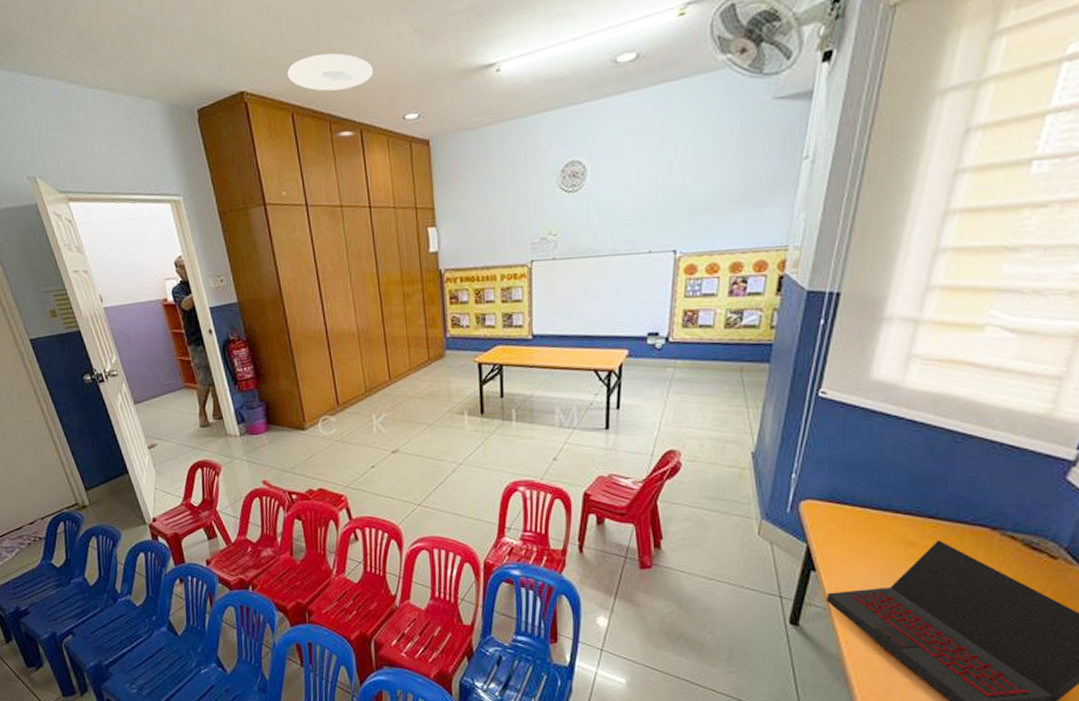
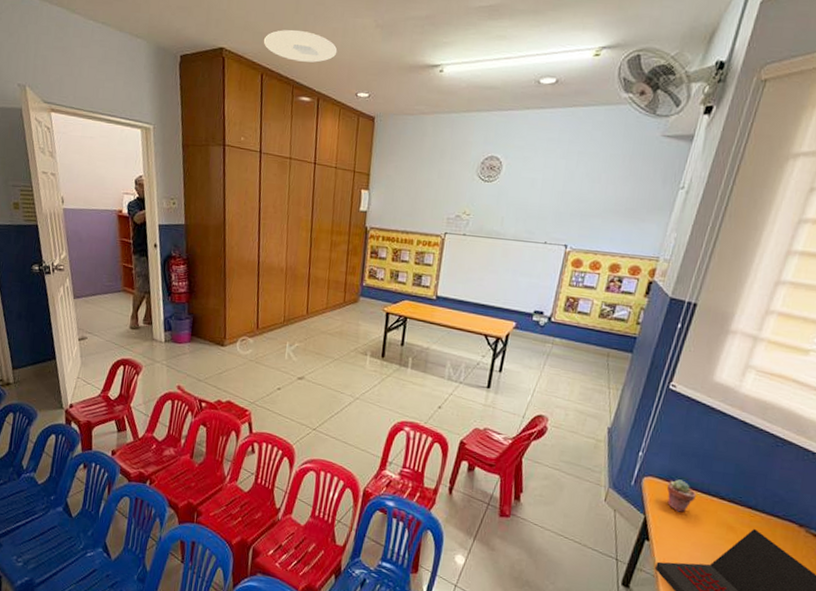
potted succulent: none [829,498,865,534] -> present [666,479,696,513]

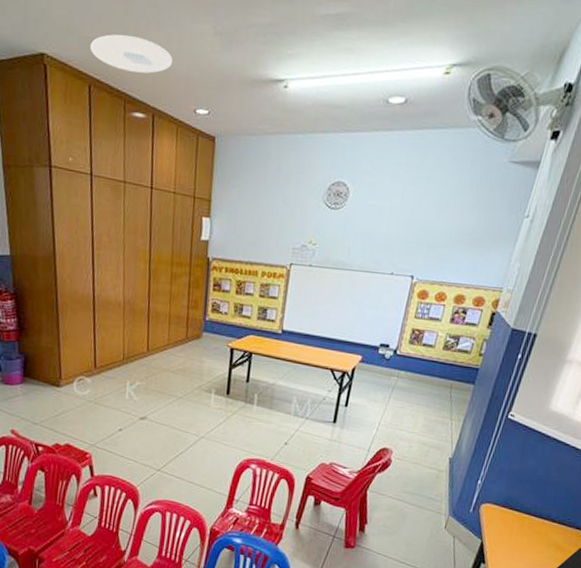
potted succulent: present [666,479,696,513] -> none [502,505,529,536]

